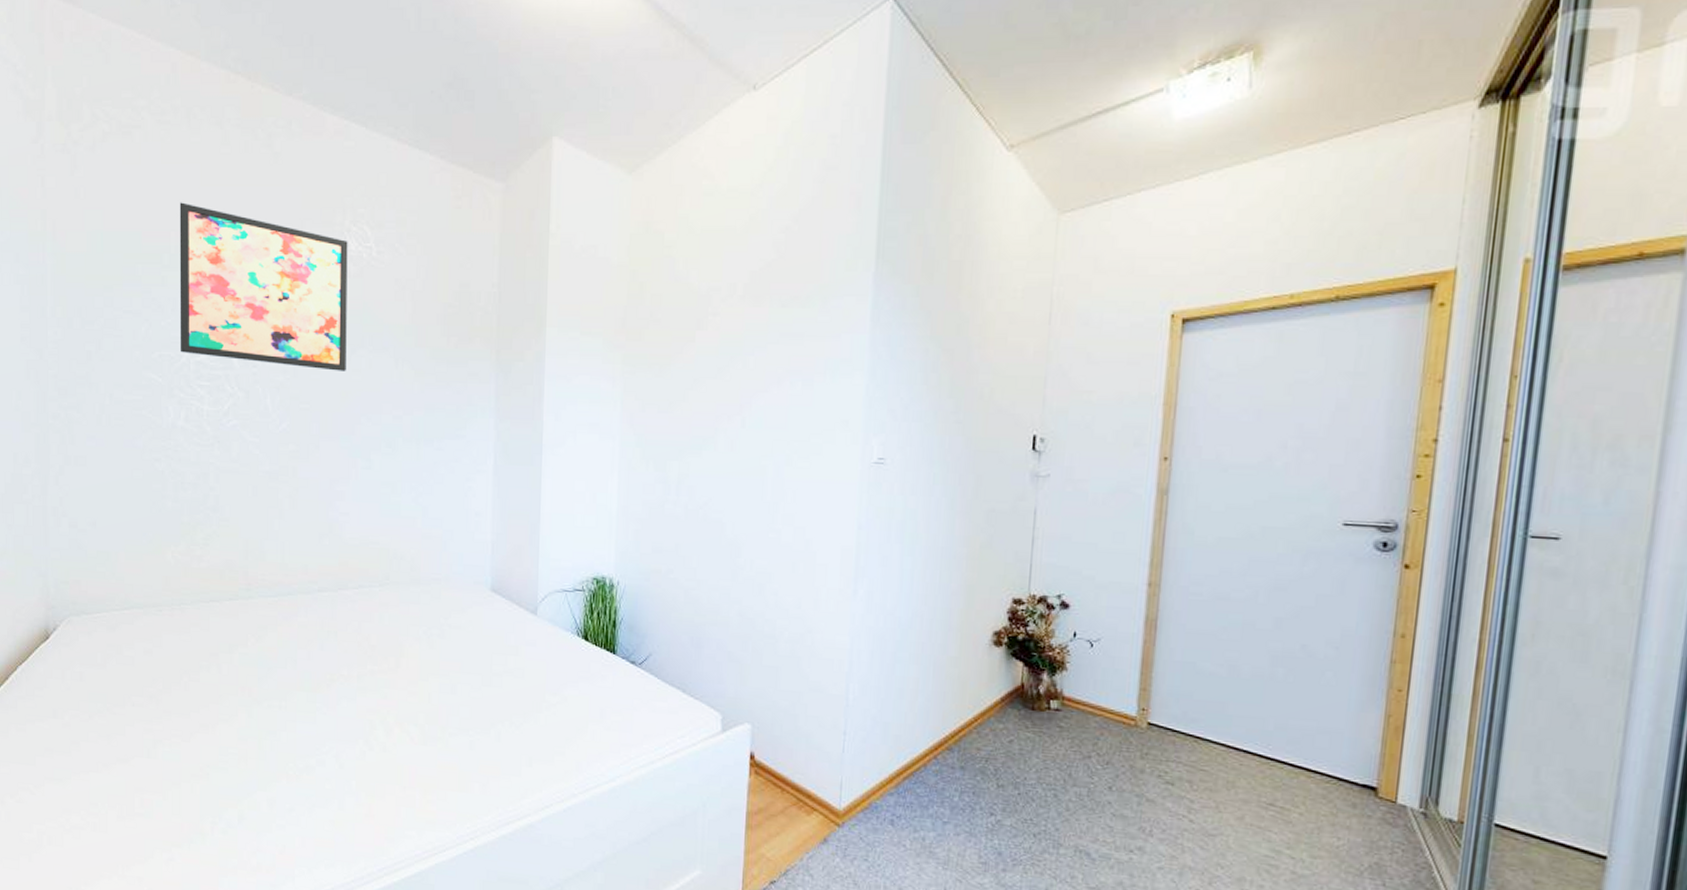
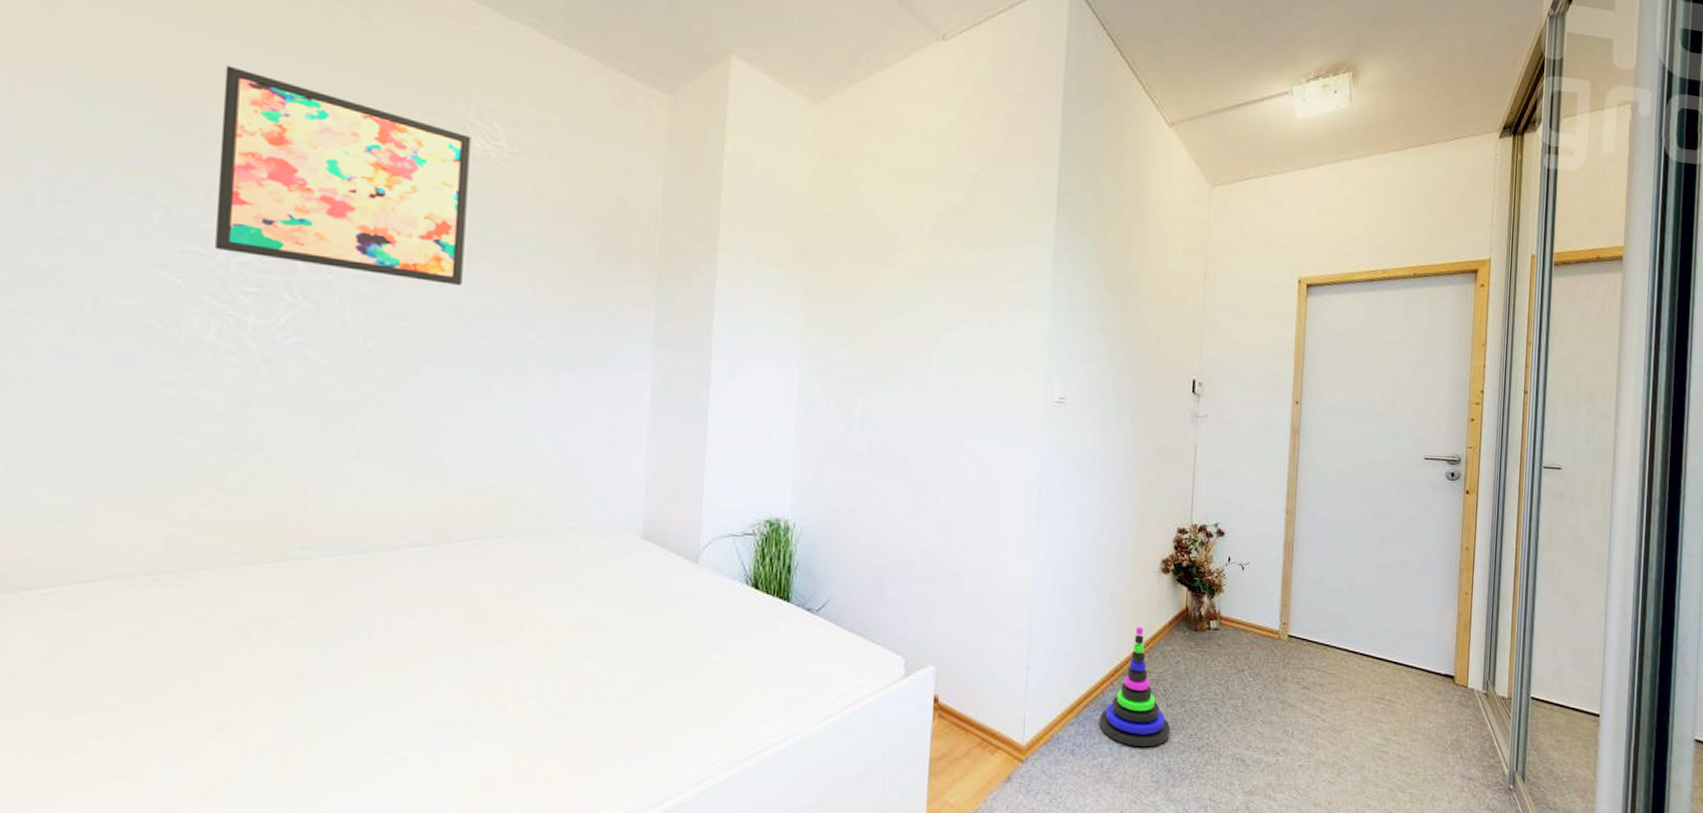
stacking toy: none [921,700,1002,827] -> present [1099,626,1171,748]

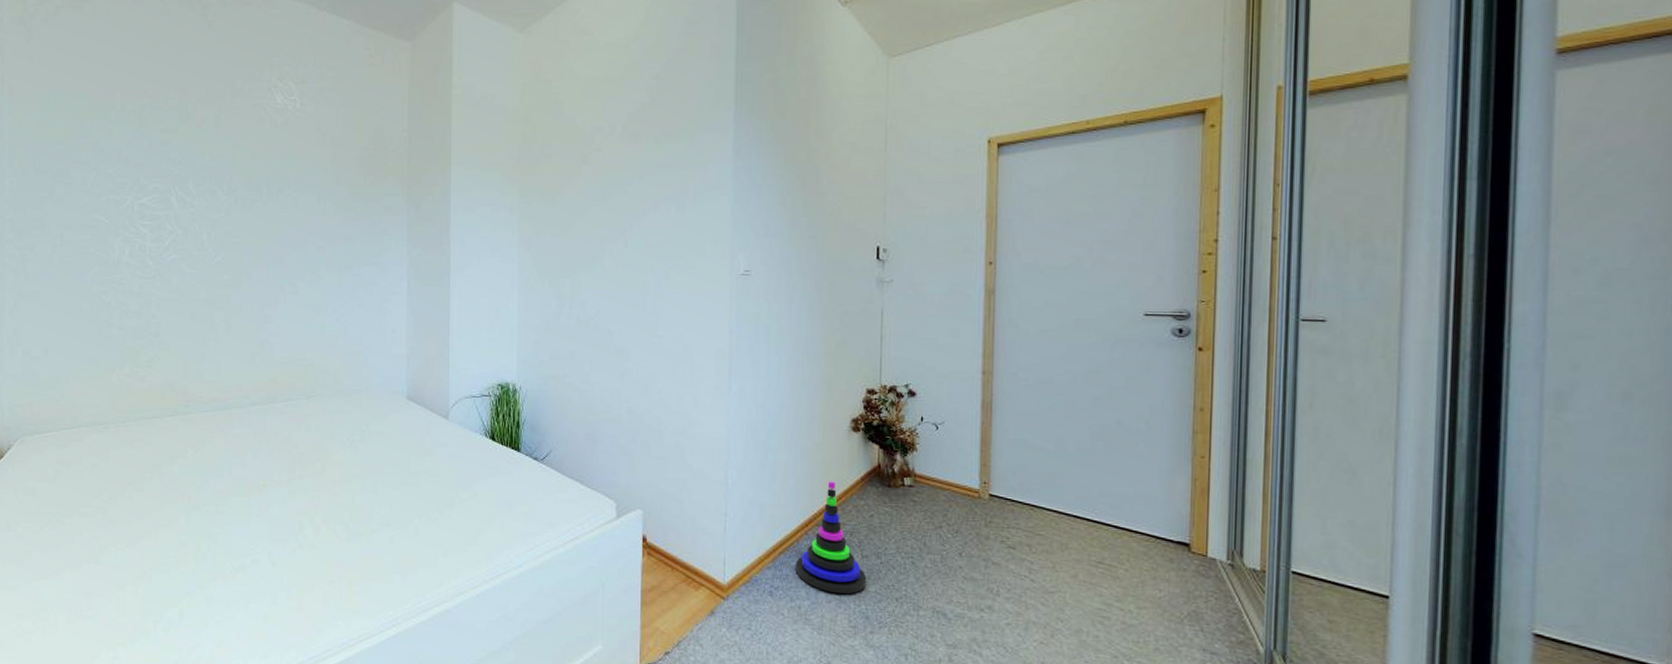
wall art: present [214,65,471,285] -> none [124,65,275,209]

